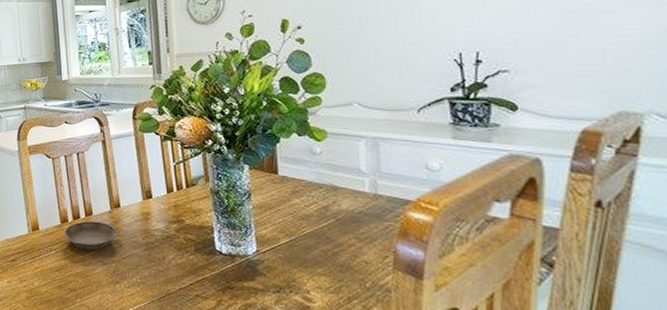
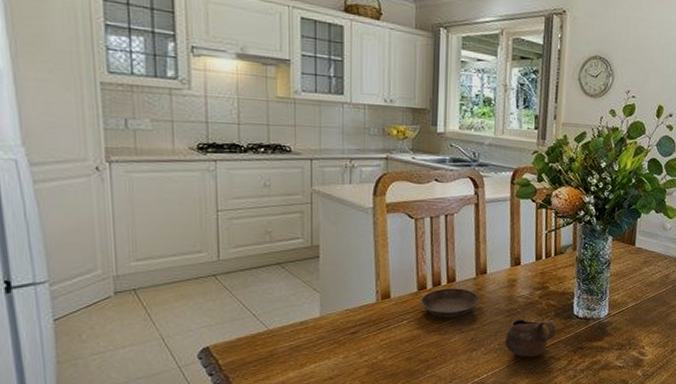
cup: none [146,253,199,294] -> present [505,319,556,357]

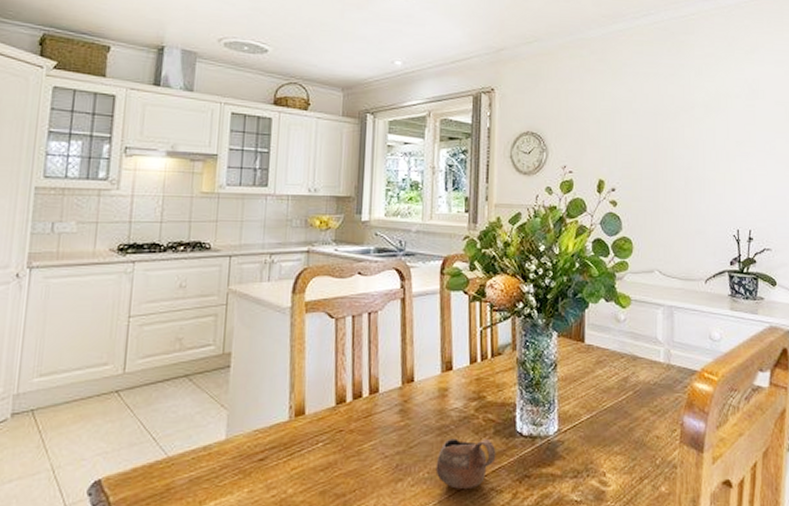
saucer: present [421,288,480,318] -> none [339,401,406,439]

